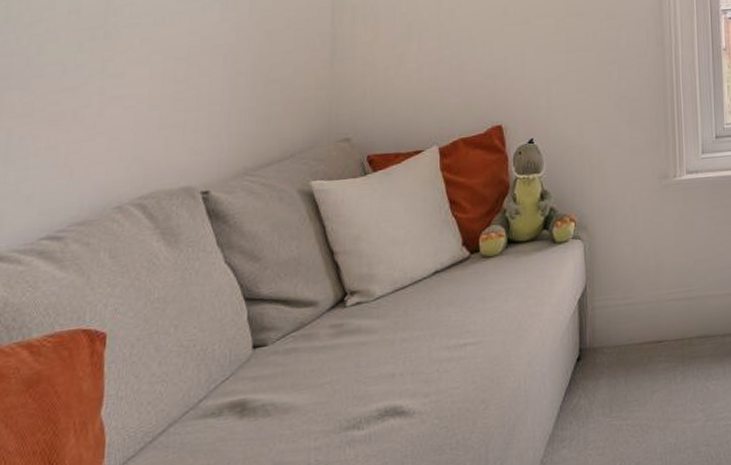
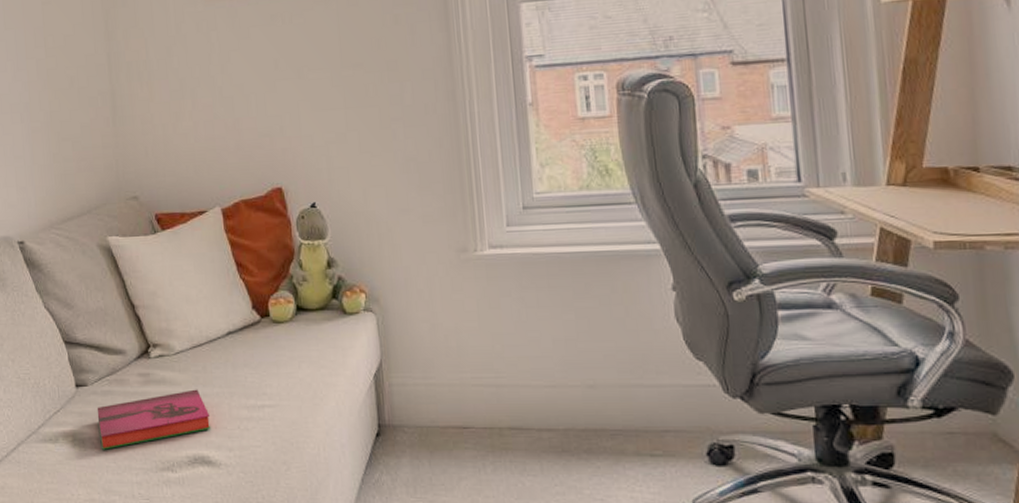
hardback book: none [275,335,408,417] -> present [97,389,211,450]

